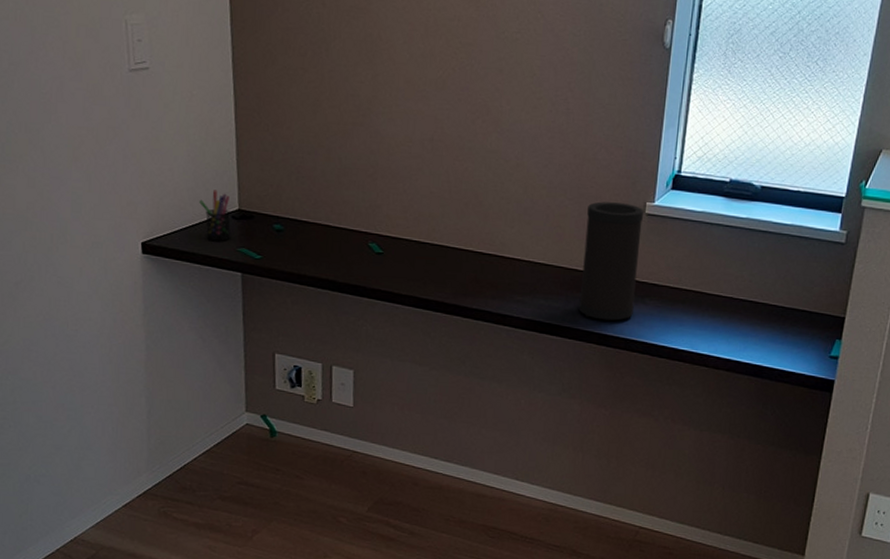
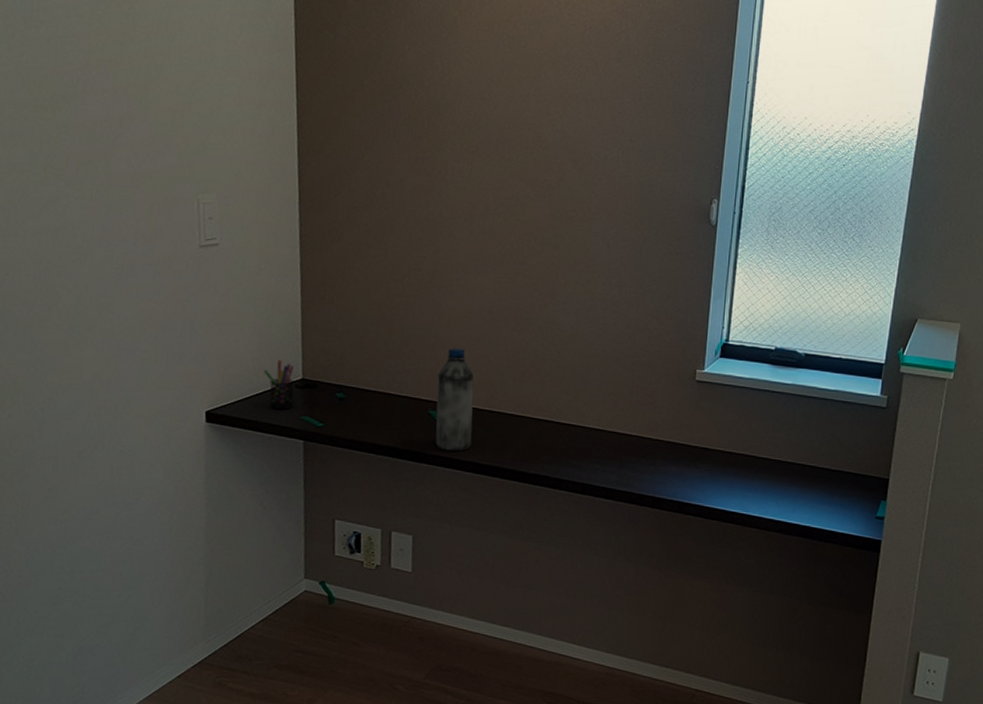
water bottle: none [376,178,415,285] -> present [435,347,474,451]
speaker: present [578,201,644,321] -> none [633,369,695,484]

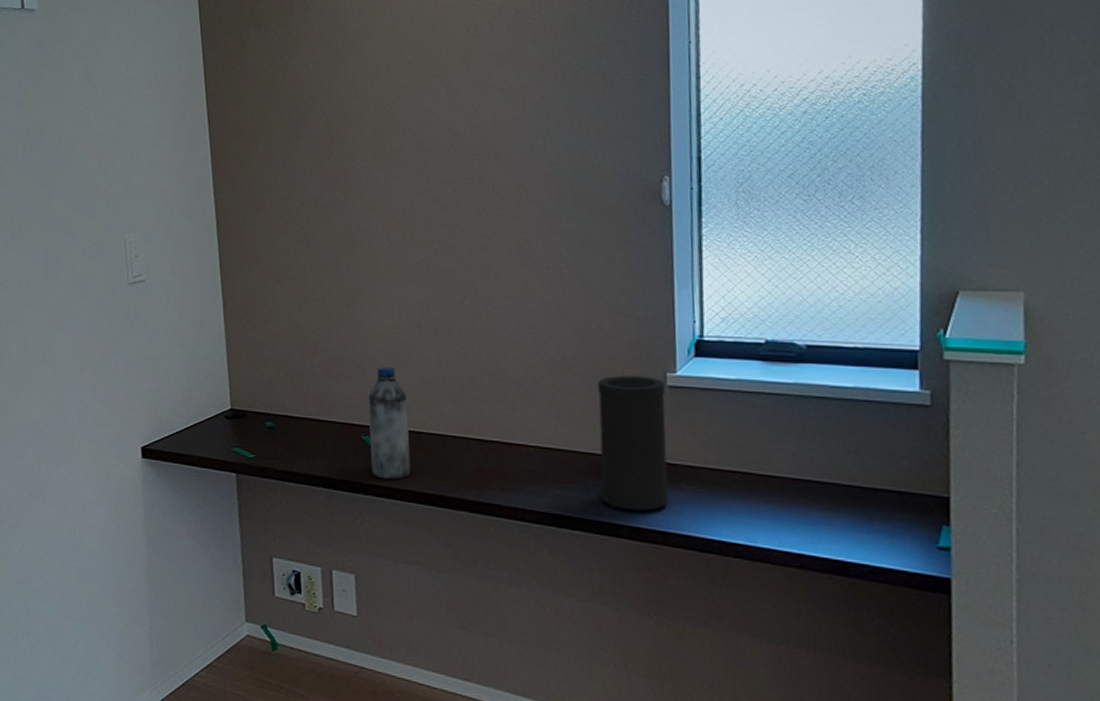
pen holder: present [264,360,294,410] -> none [193,391,224,442]
speaker: none [633,369,695,484] -> present [598,376,668,511]

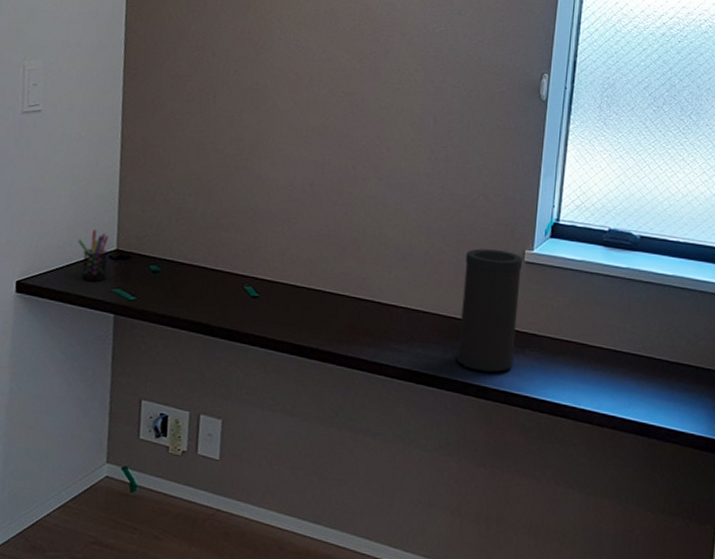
pen holder: none [193,391,224,442] -> present [78,229,109,282]
water bottle: present [368,366,410,479] -> none [250,221,293,330]

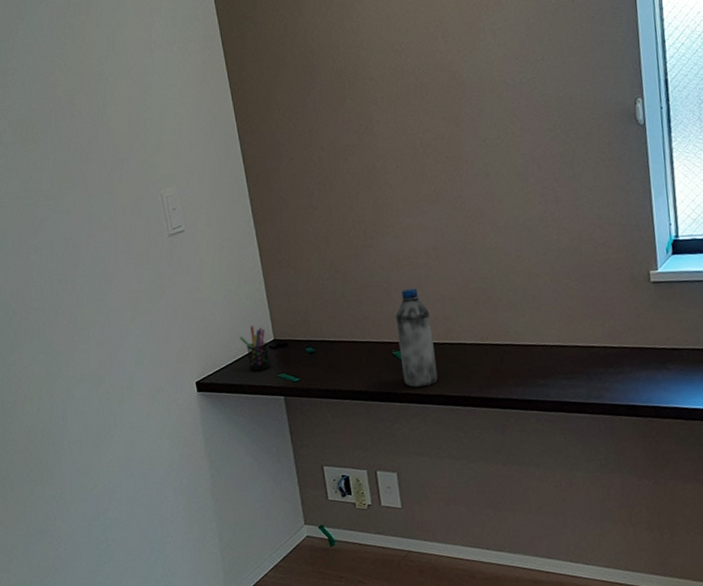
water bottle: none [250,221,293,330] -> present [395,288,438,388]
speaker: present [456,248,523,372] -> none [593,275,658,392]

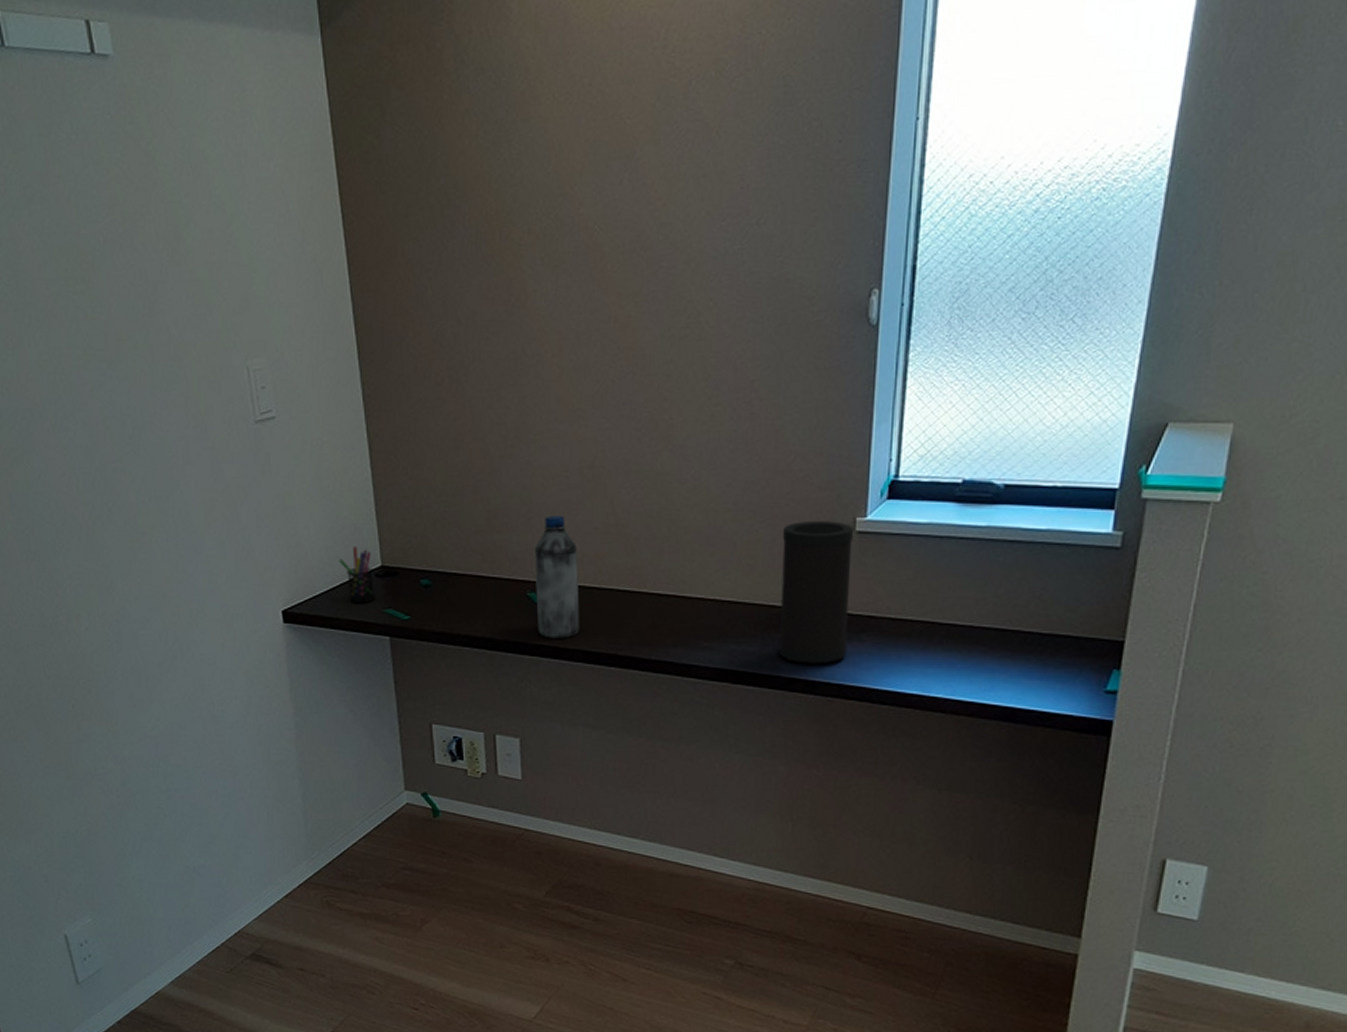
speaker: none [593,275,658,392] -> present [778,521,854,664]

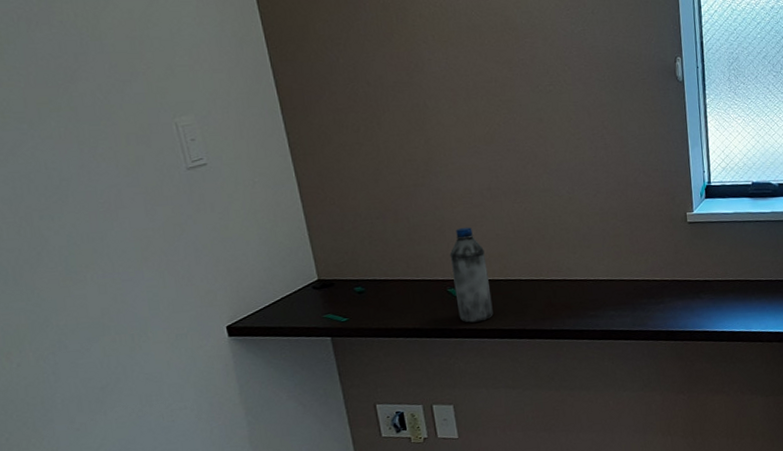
pen holder: present [339,546,375,603] -> none [278,265,314,313]
speaker: present [778,521,854,664] -> none [637,216,693,319]

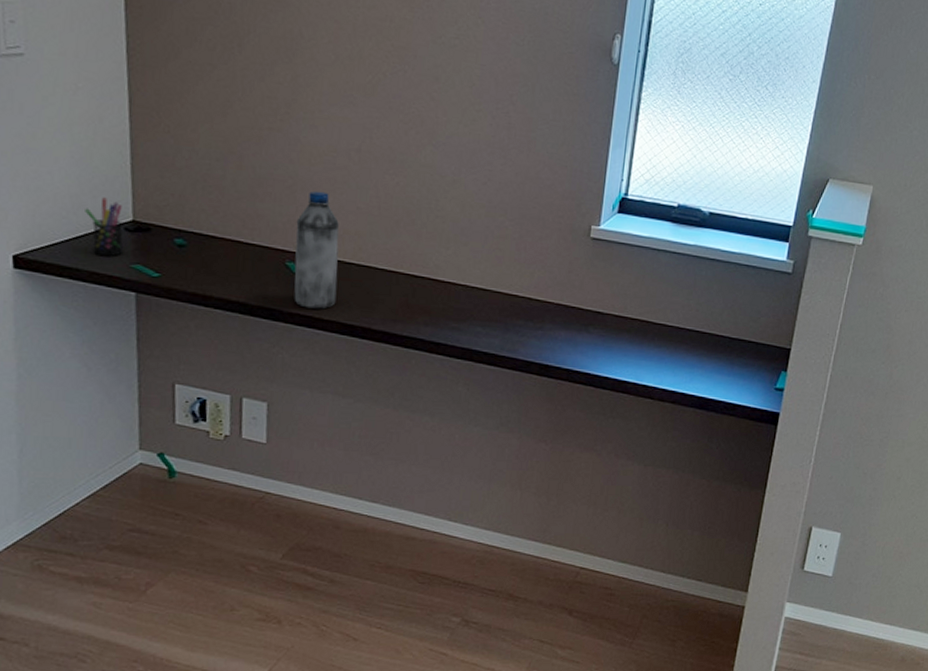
pen holder: none [278,265,314,313] -> present [85,197,123,256]

